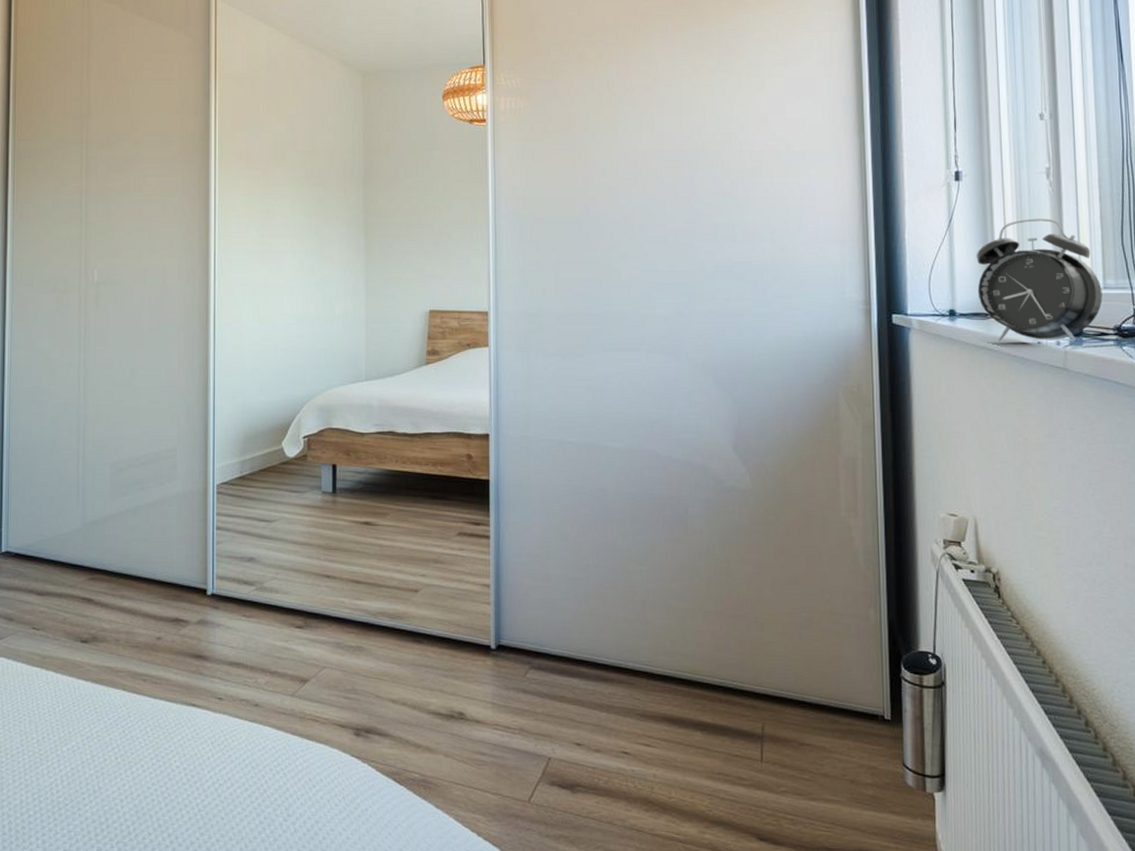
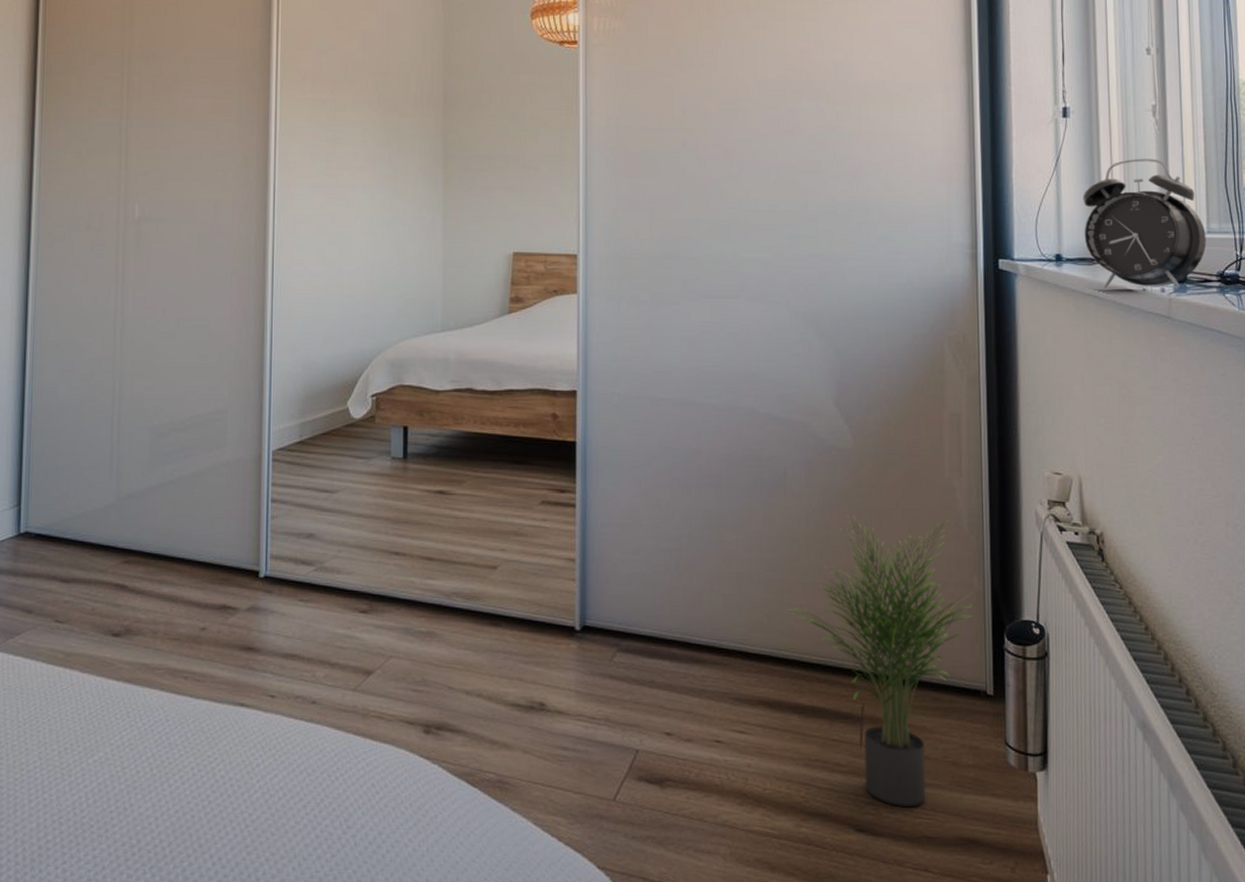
potted plant: none [686,550,878,820] -> present [784,515,982,808]

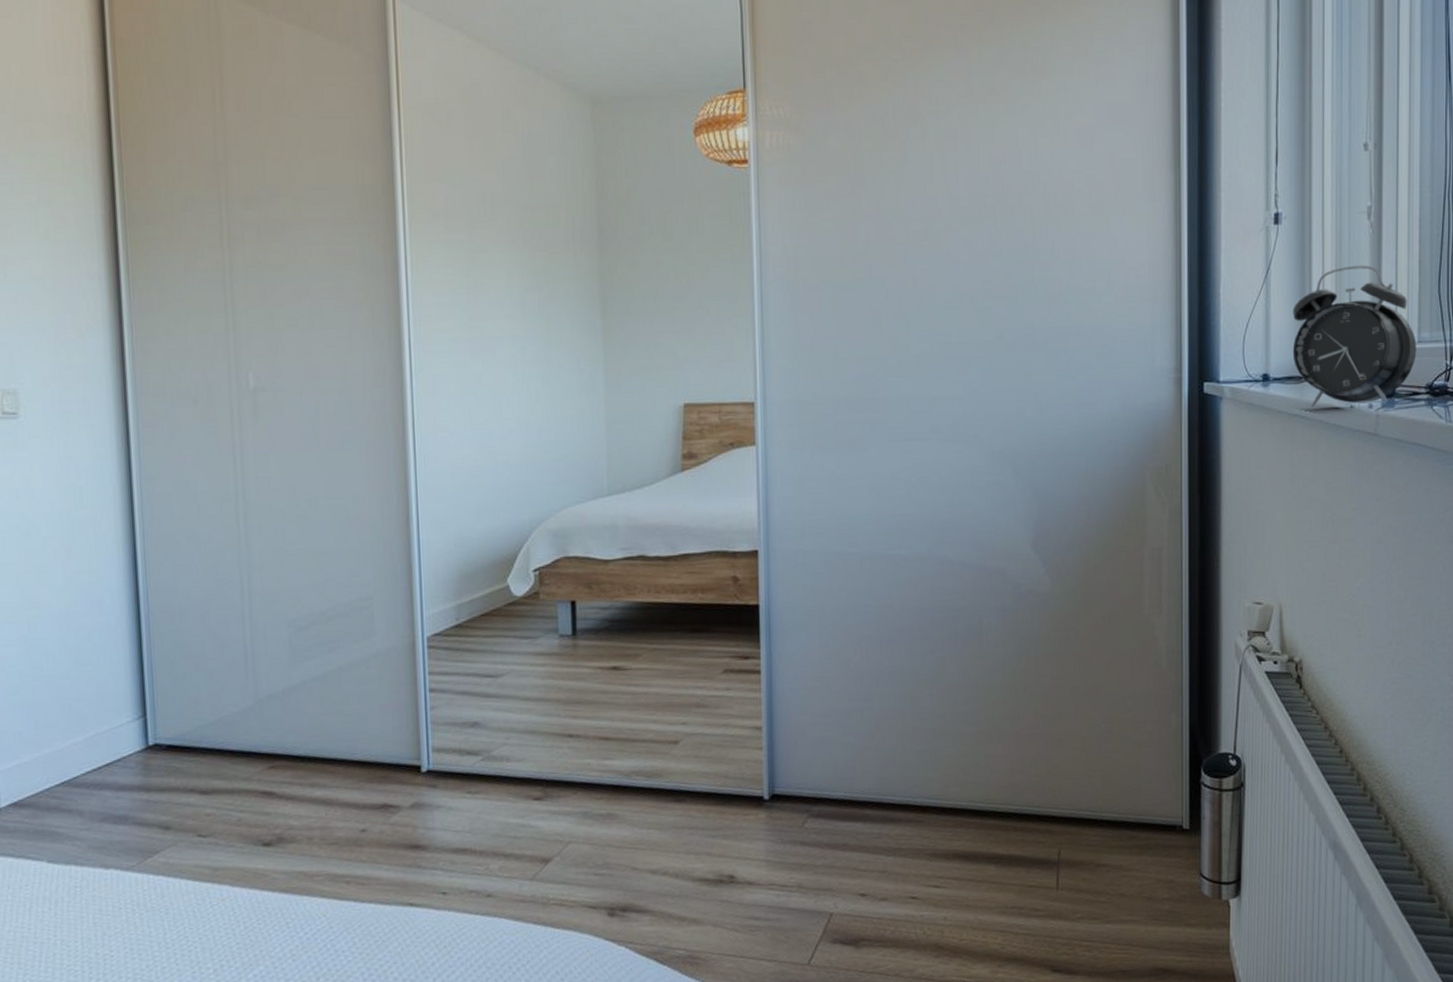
potted plant: present [784,515,982,808] -> none [980,657,1180,945]

